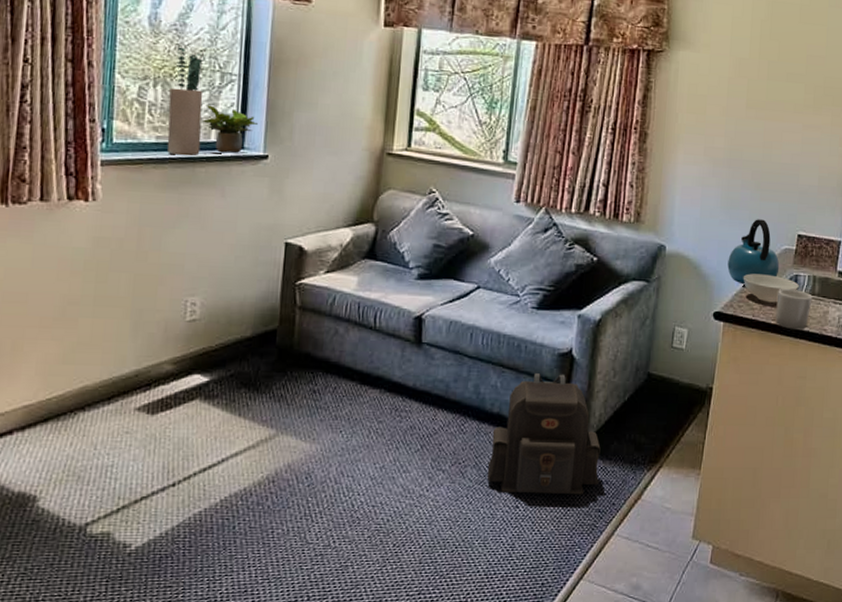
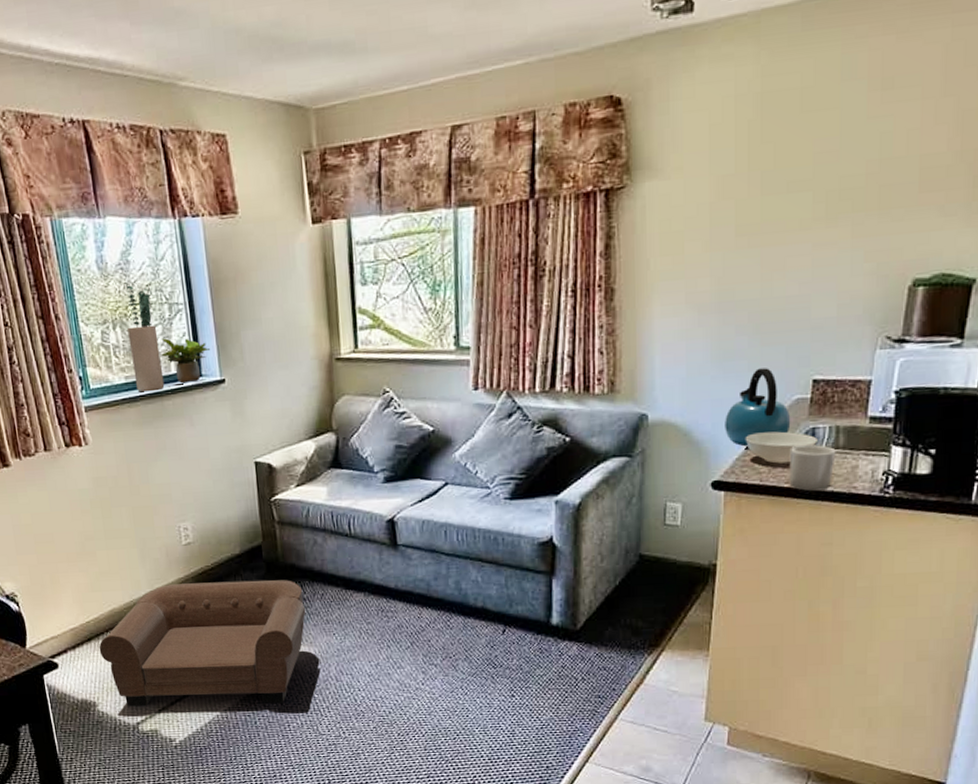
dog bed: none [56,363,315,505] -> present [99,580,306,706]
backpack: present [487,373,601,495] -> none [478,563,597,683]

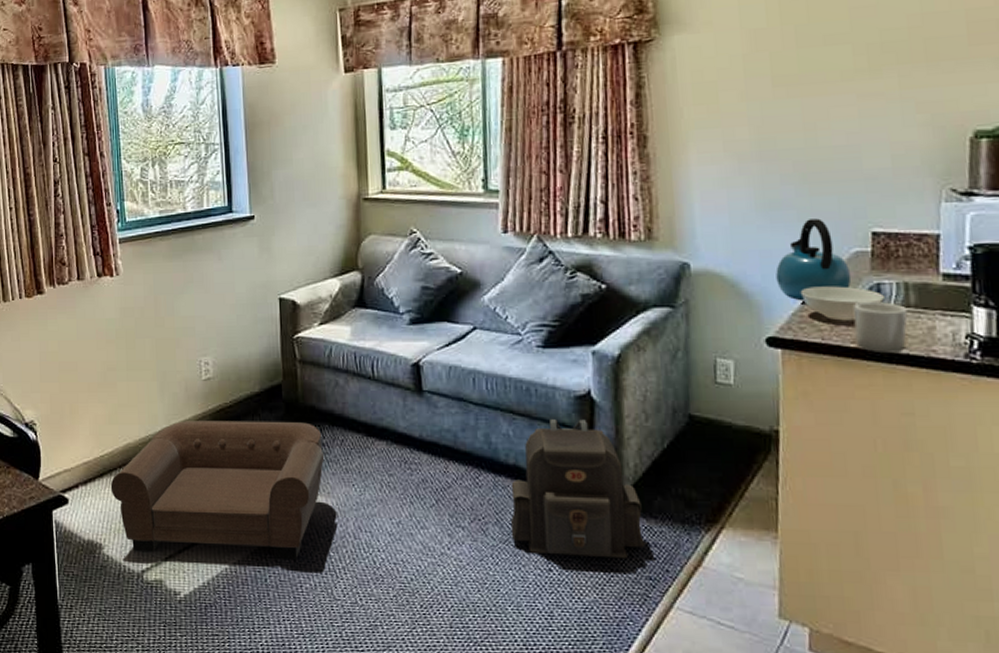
vase: present [126,281,165,393] -> none [165,122,196,227]
potted plant: present [160,338,211,384] -> none [194,176,243,219]
backpack: none [478,563,597,683] -> present [510,419,646,559]

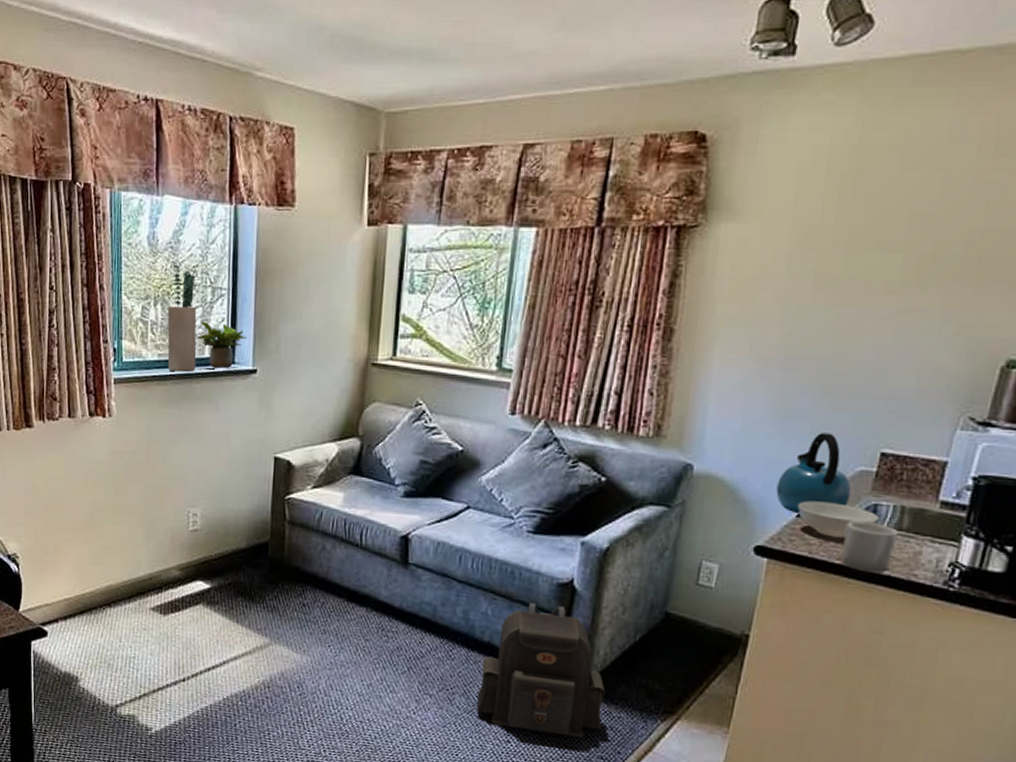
dog bed: present [110,421,325,559] -> none [90,568,304,709]
vase: none [165,122,196,227] -> present [167,260,198,373]
potted plant: none [194,176,243,219] -> present [196,321,247,369]

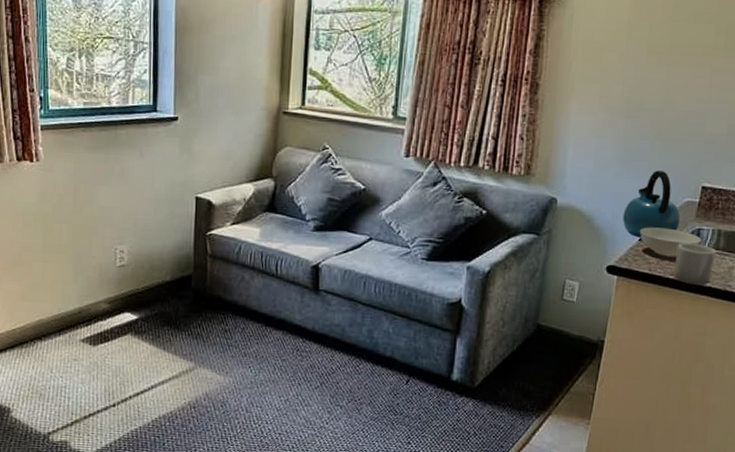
vase: present [167,260,198,373] -> none [92,15,121,120]
potted plant: present [196,321,247,369] -> none [120,72,169,117]
backpack: present [476,603,605,738] -> none [381,321,489,436]

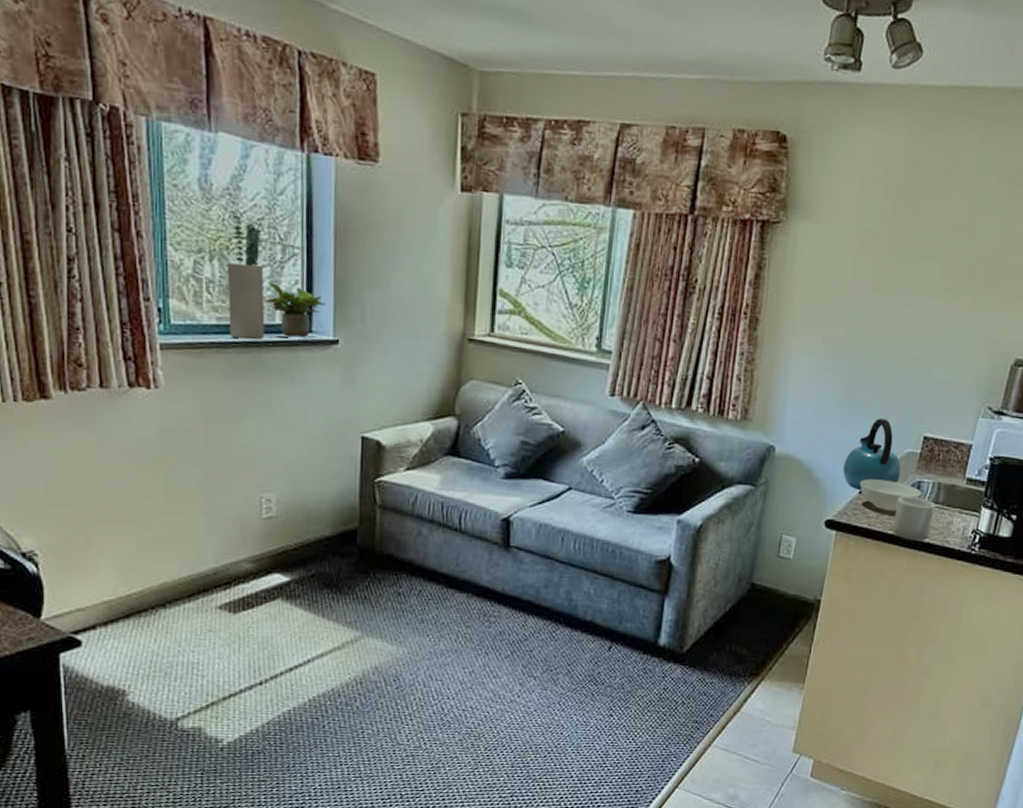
vase: none [92,15,121,120] -> present [227,209,265,341]
potted plant: none [120,72,169,117] -> present [264,282,327,338]

